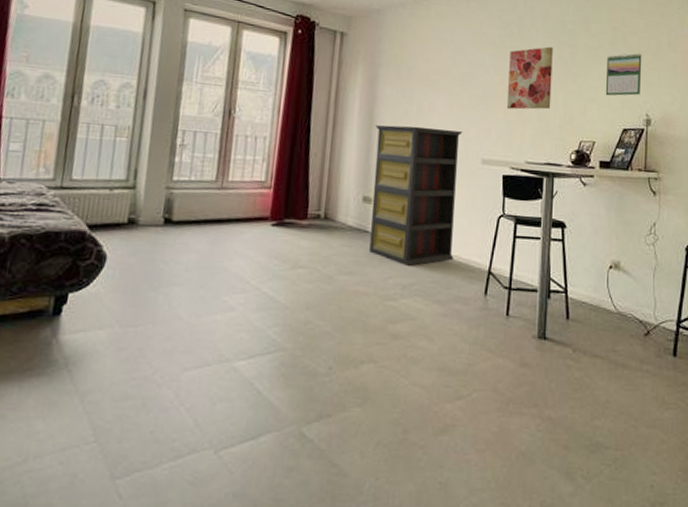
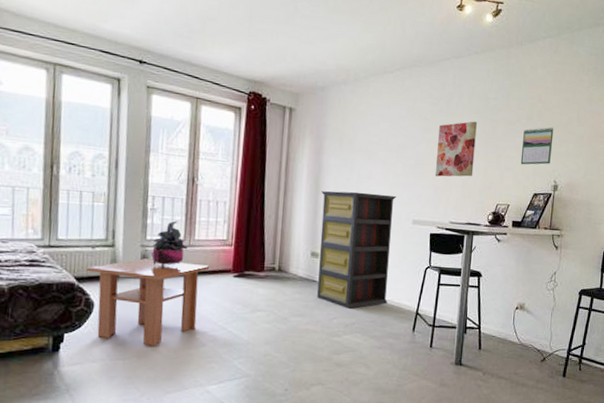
coffee table: none [101,203,244,310] -> present [86,258,210,346]
potted plant: none [176,159,220,215] -> present [150,221,188,269]

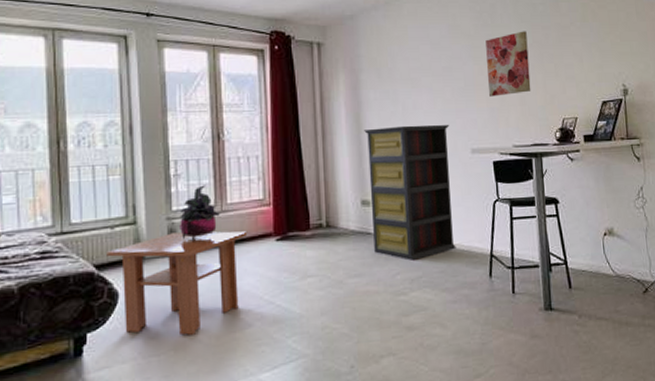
calendar: present [520,127,554,165] -> none [579,26,615,72]

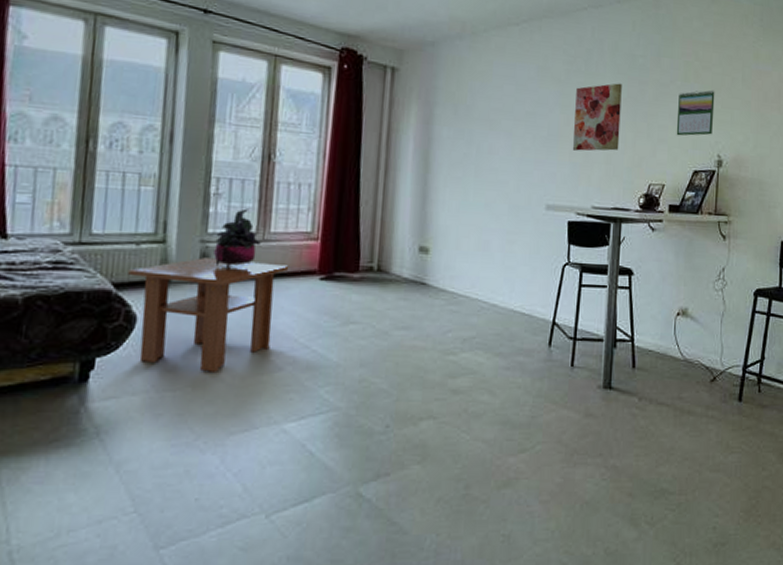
bookshelf: present [364,124,456,260] -> none [427,169,526,318]
calendar: none [579,26,615,72] -> present [676,90,715,136]

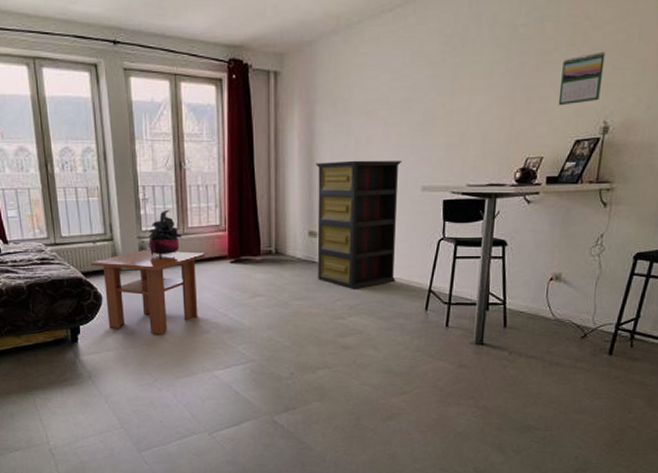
bookshelf: none [427,169,526,318] -> present [316,160,402,289]
wall art: present [572,83,622,151] -> none [447,57,501,132]

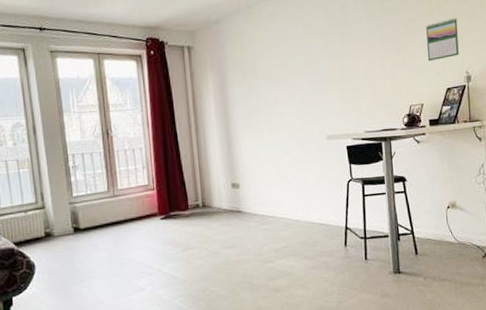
coffee table: present [91,250,206,335] -> none [23,212,137,298]
potted plant: present [147,209,182,259] -> none [79,174,113,222]
bookshelf: present [316,160,402,289] -> none [232,115,315,233]

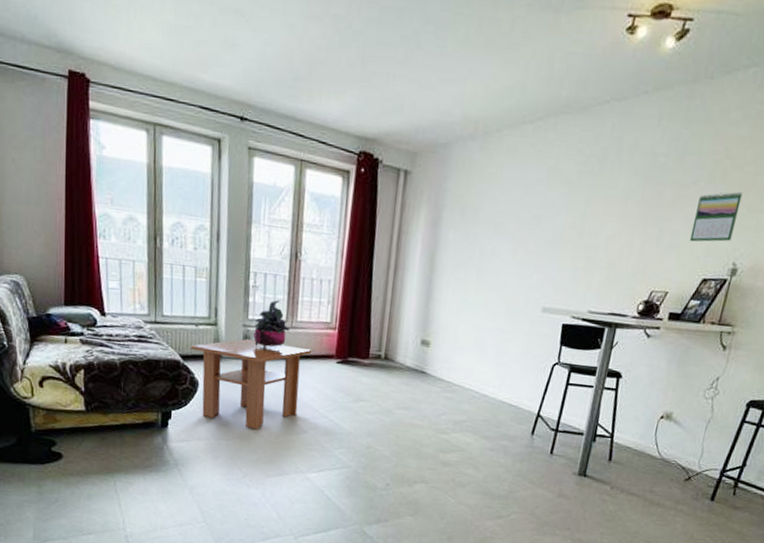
coffee table: none [23,212,137,298] -> present [191,339,312,430]
potted plant: none [79,174,113,222] -> present [252,300,290,351]

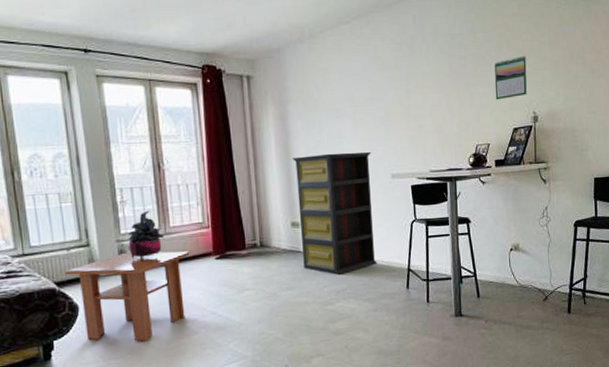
bookshelf: none [425,270,526,405] -> present [293,152,377,275]

